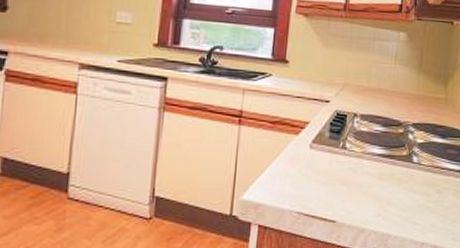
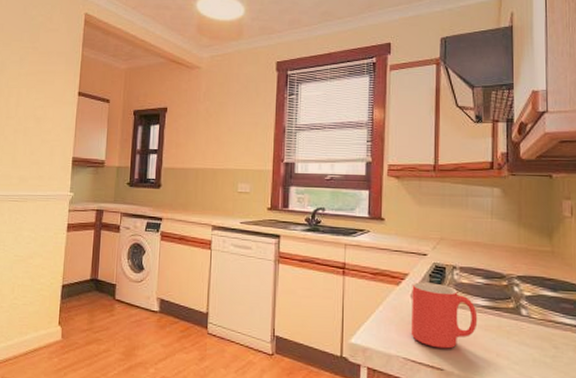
mug: none [306,131,373,200] -> present [411,282,478,349]

